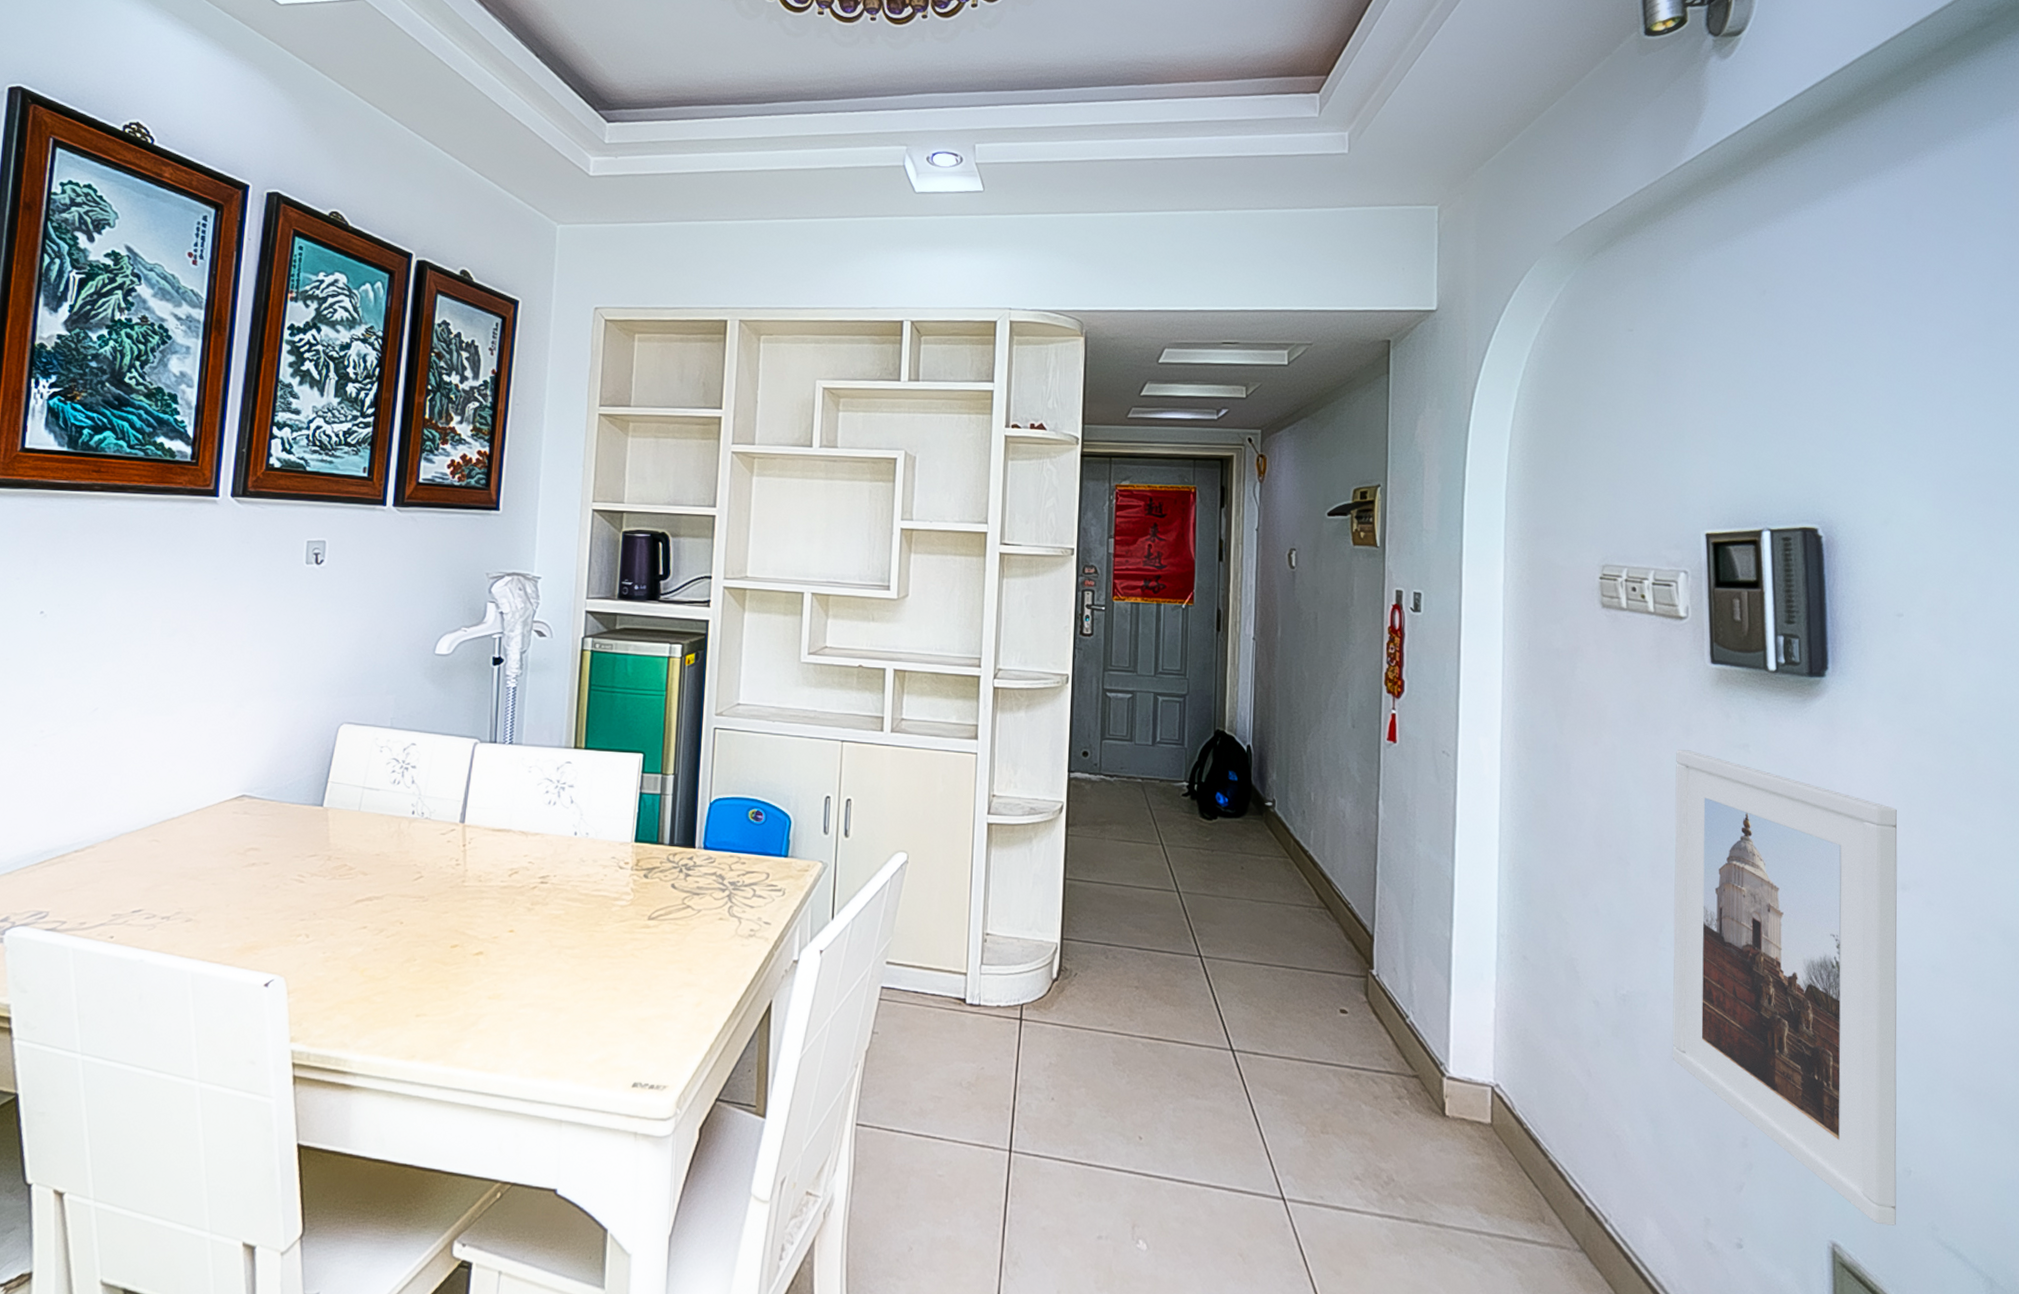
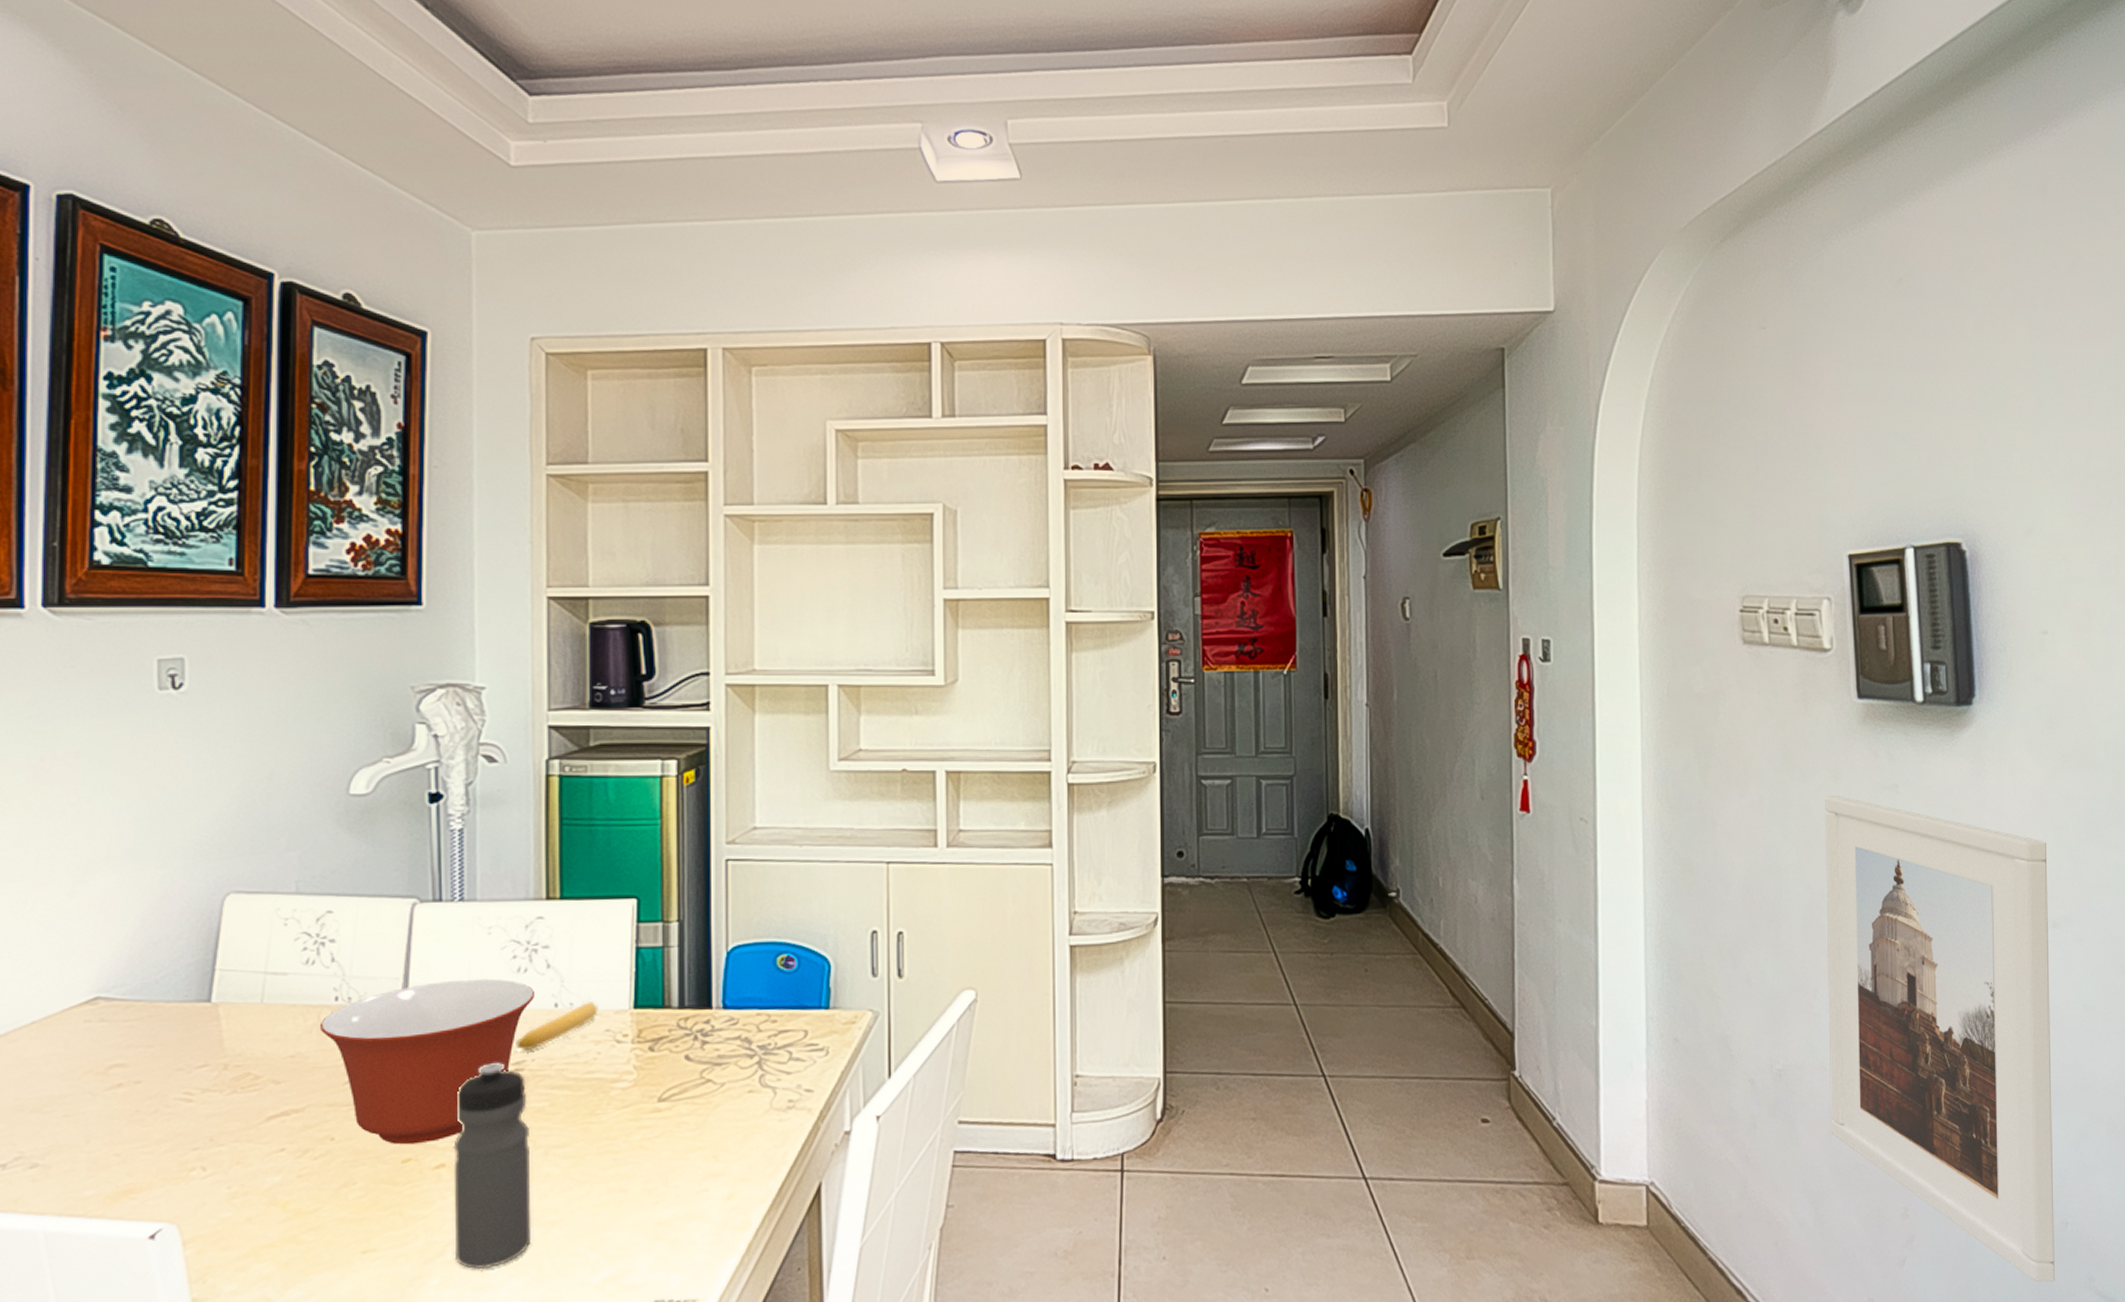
mixing bowl: none [399,806,561,934] -> present [319,978,536,1145]
water bottle: none [485,875,548,1041] -> present [453,1063,532,1270]
banana: none [543,833,608,867] -> present [516,1002,598,1050]

